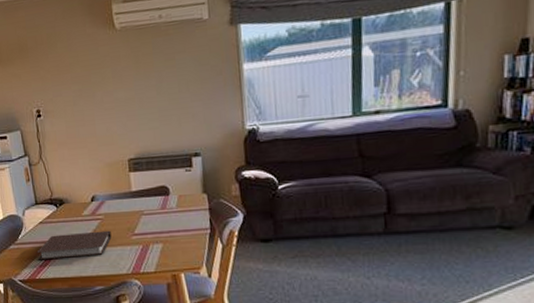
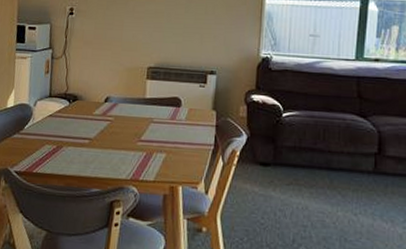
notebook: present [37,230,112,260] -> none [39,130,118,157]

